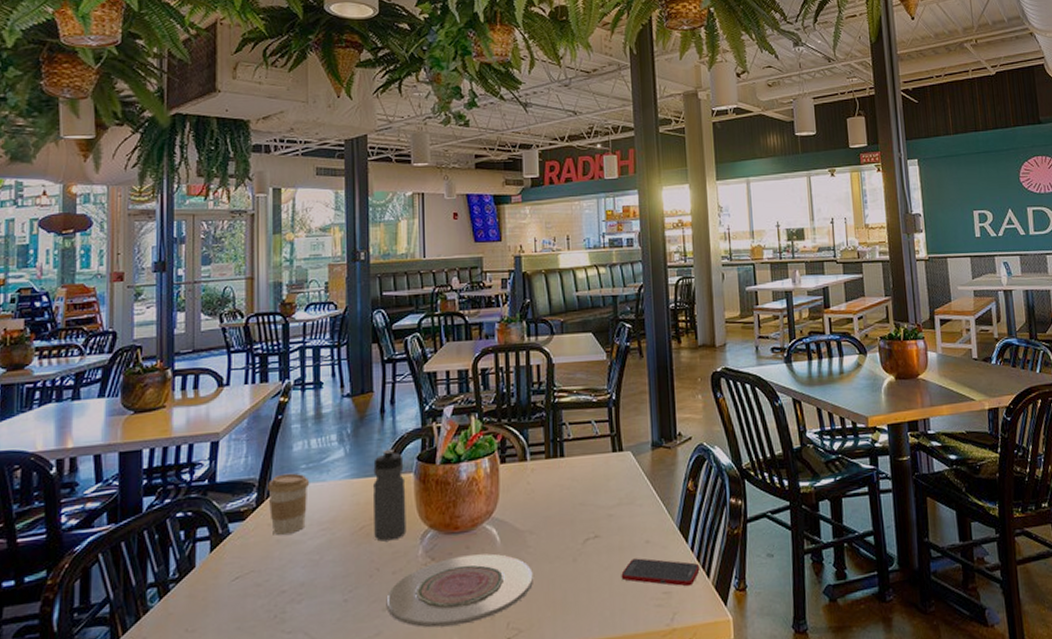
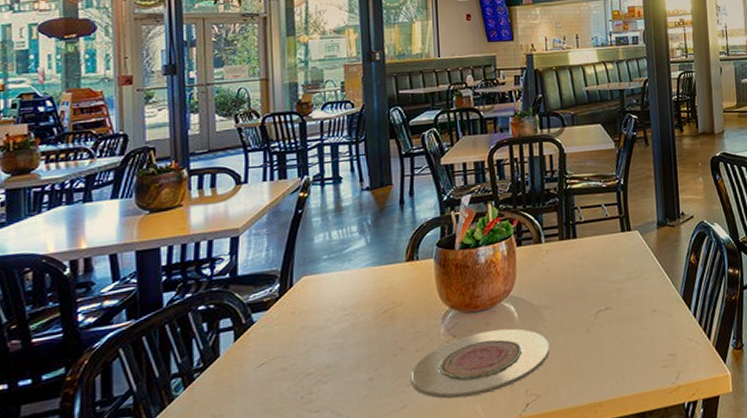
coffee cup: present [266,473,310,535] -> none [289,263,333,322]
water bottle: present [372,448,407,542] -> none [394,237,428,323]
cell phone: present [621,558,700,587] -> none [630,325,702,349]

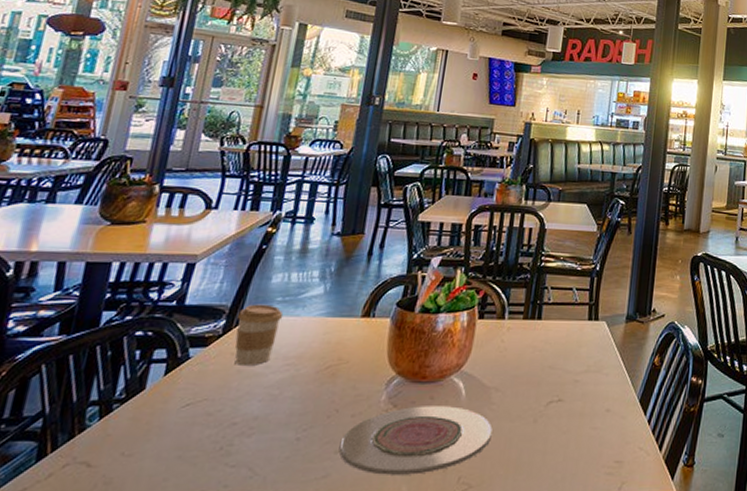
coffee cup: none [289,263,333,322] -> present [234,304,283,365]

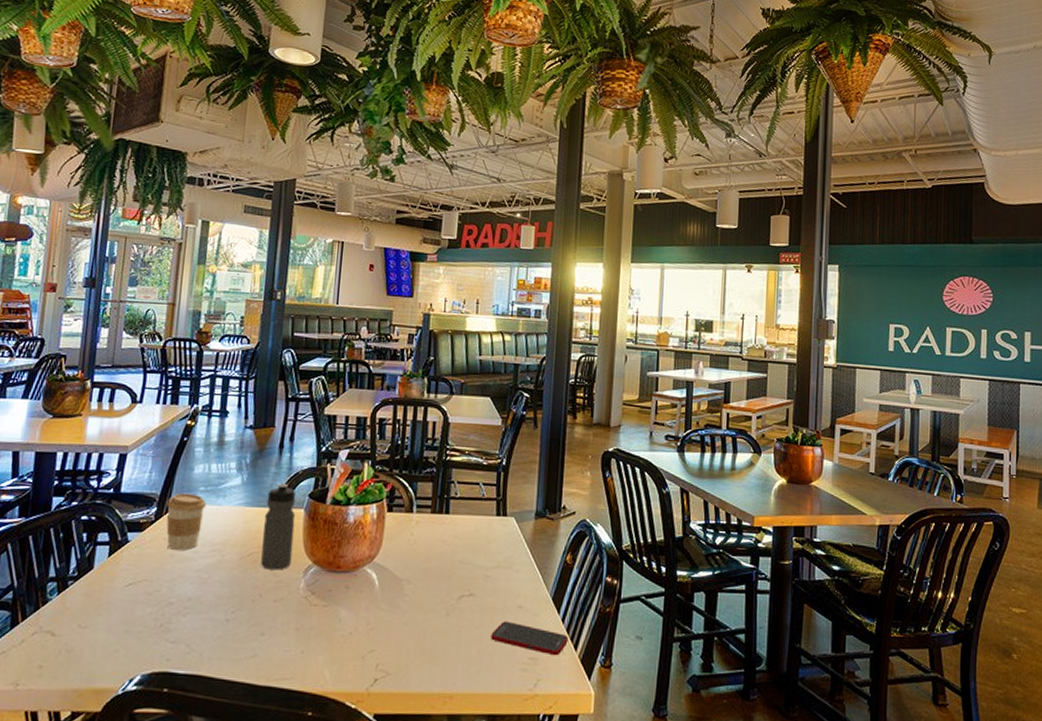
water bottle: none [339,291,383,383] -> present [261,483,296,570]
plate: present [339,406,492,475] -> none [264,594,406,660]
cell phone: none [577,425,654,458] -> present [491,621,569,656]

